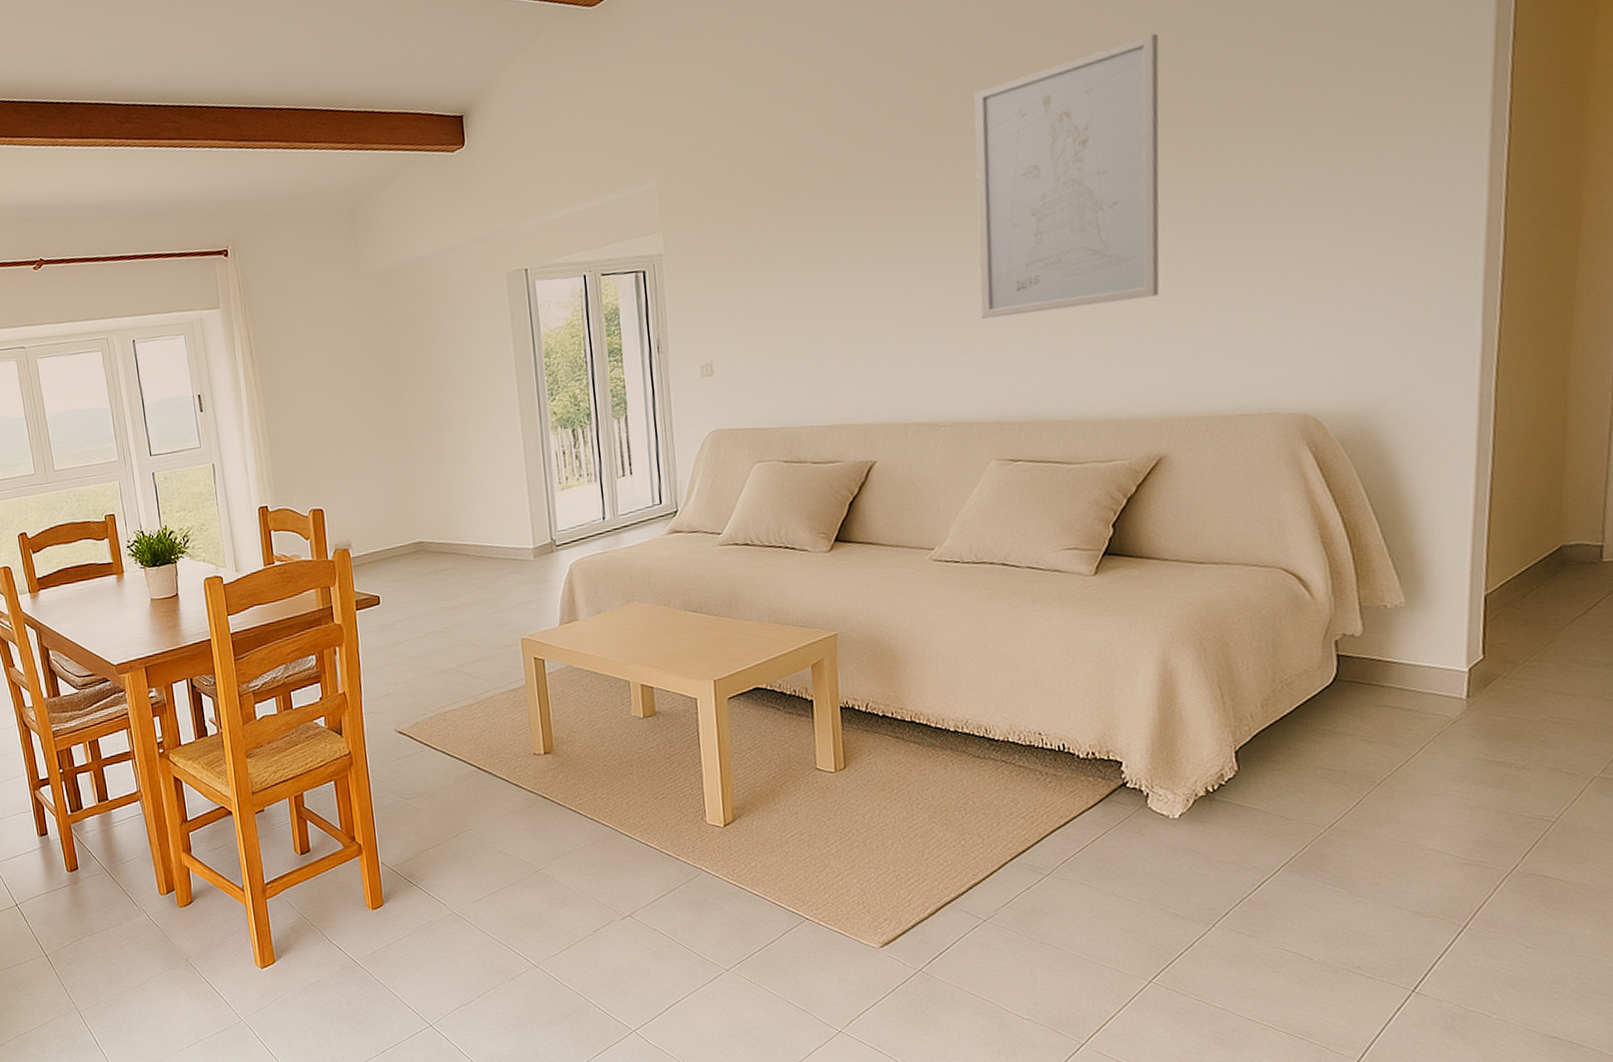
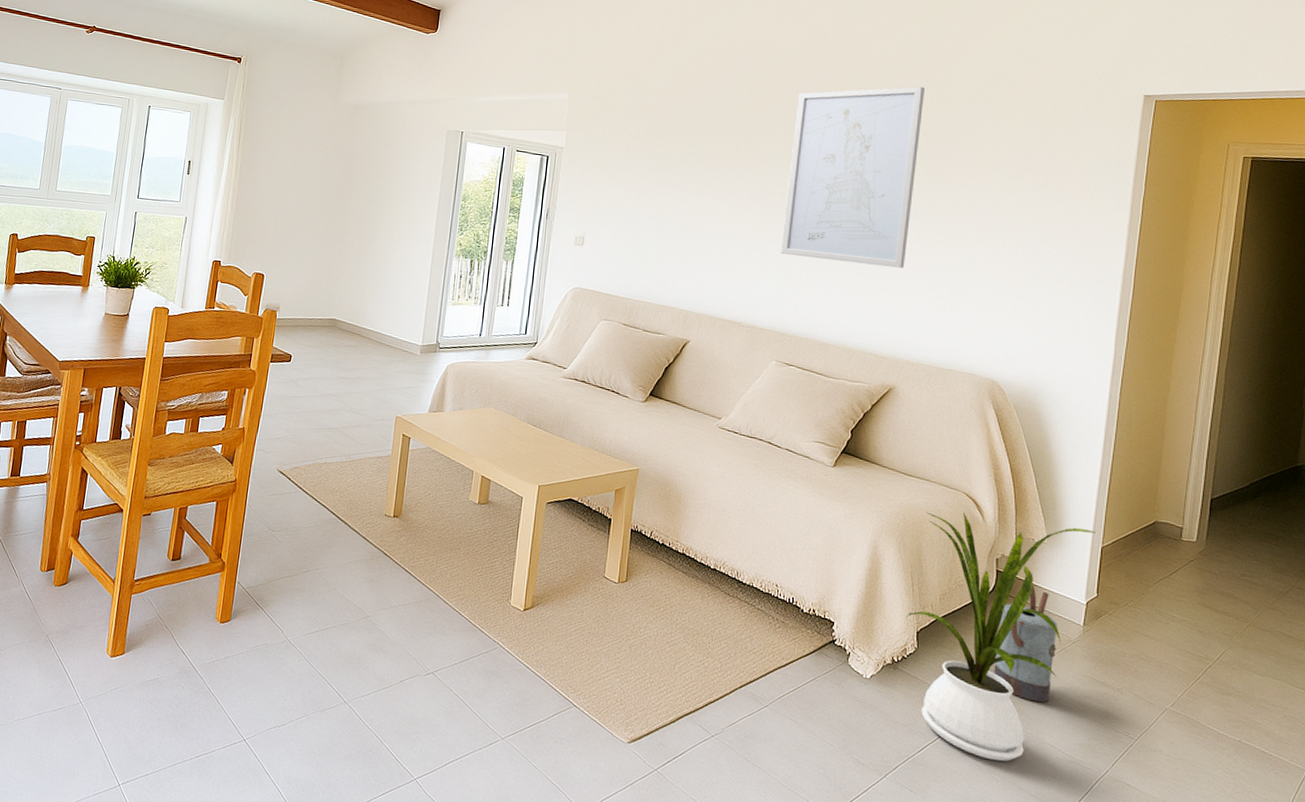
house plant: none [1218,576,1475,882] -> present [906,511,1096,762]
watering can: none [1345,662,1432,804] -> present [994,584,1057,703]

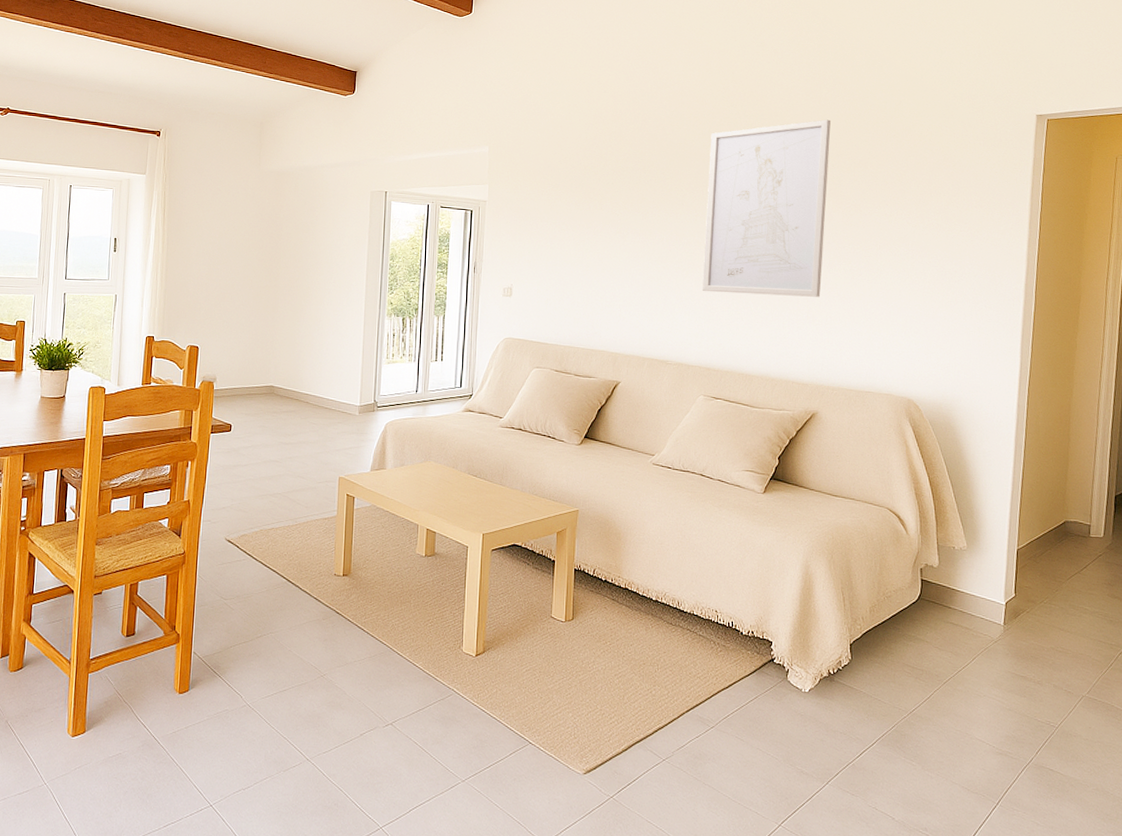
house plant: present [906,511,1096,762] -> none [839,527,1011,759]
watering can: present [994,584,1057,703] -> none [923,590,981,701]

